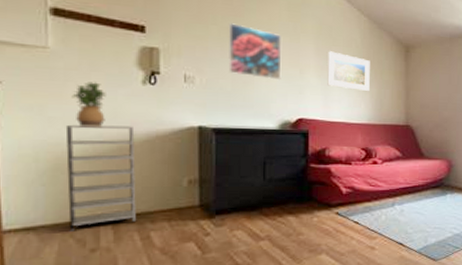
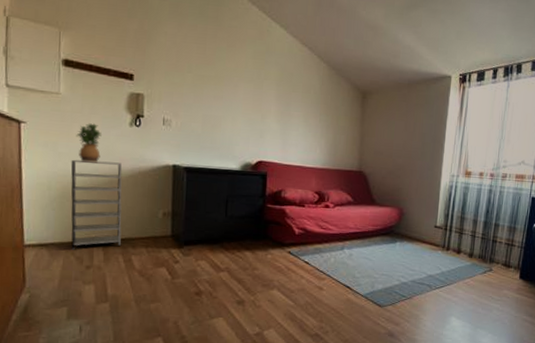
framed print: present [227,22,282,81] -> none [199,70,246,125]
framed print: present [327,51,370,91] -> none [286,97,327,136]

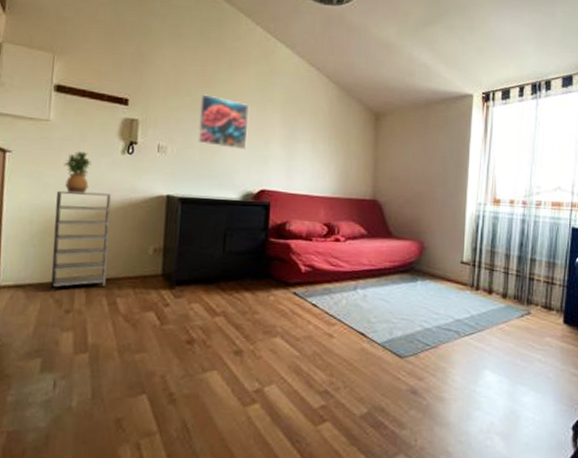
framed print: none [199,70,246,125] -> present [197,93,249,151]

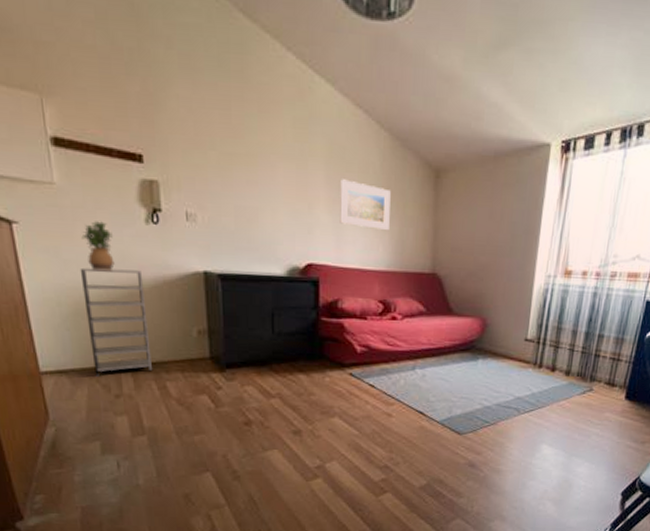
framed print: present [197,93,249,151] -> none [228,145,288,218]
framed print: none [291,120,337,162] -> present [340,179,391,230]

